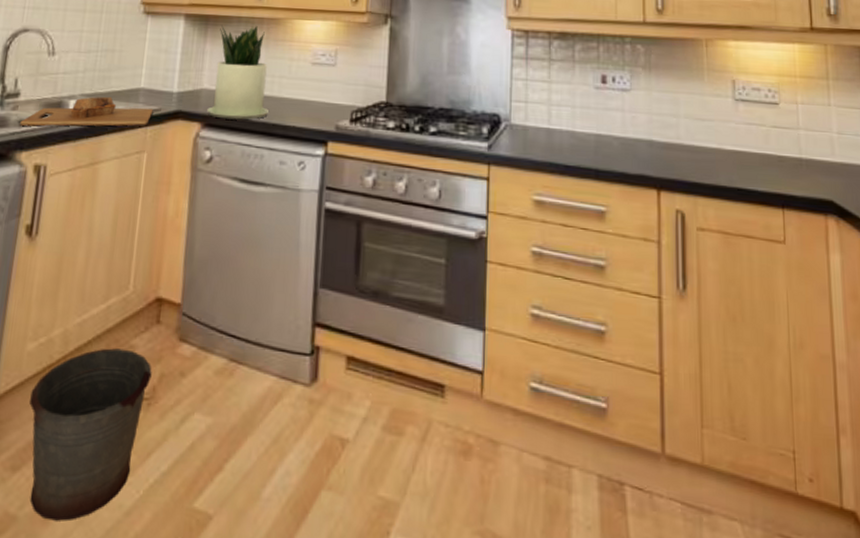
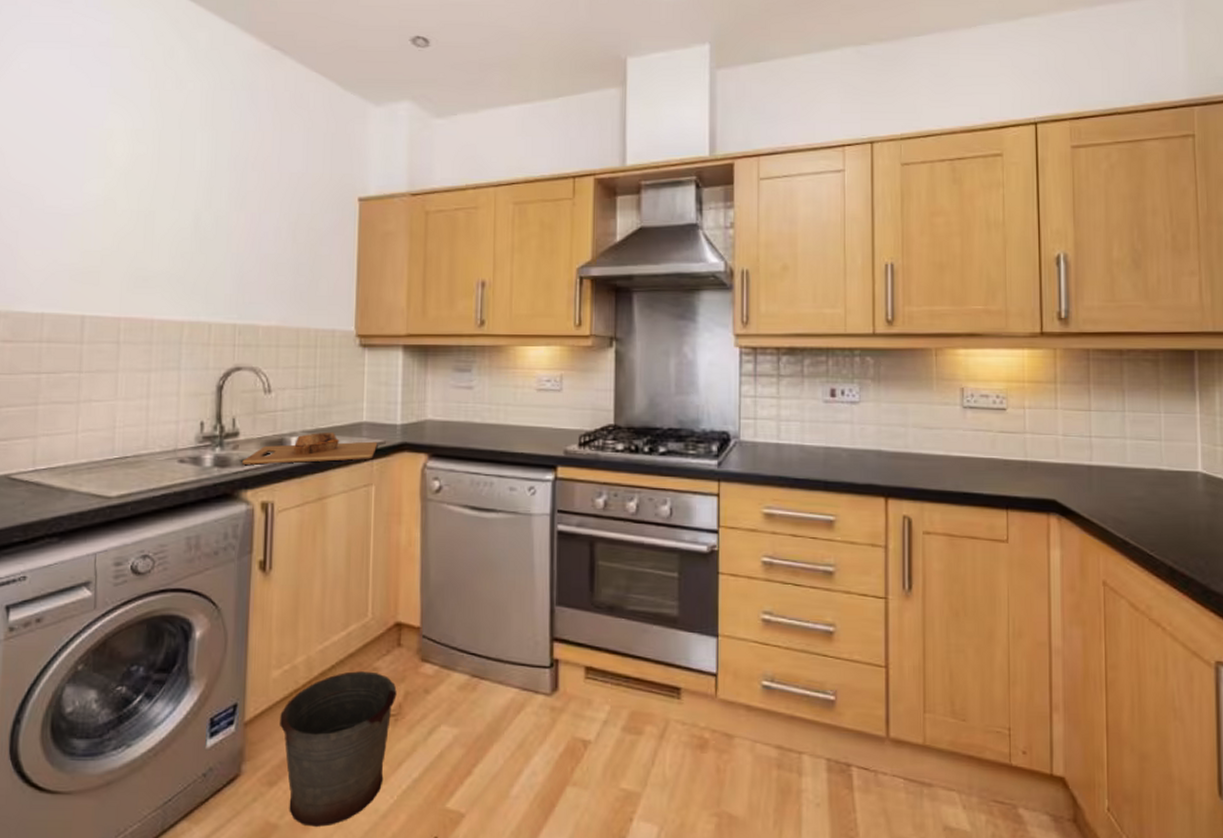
planter: present [207,24,268,120] -> none [433,353,495,449]

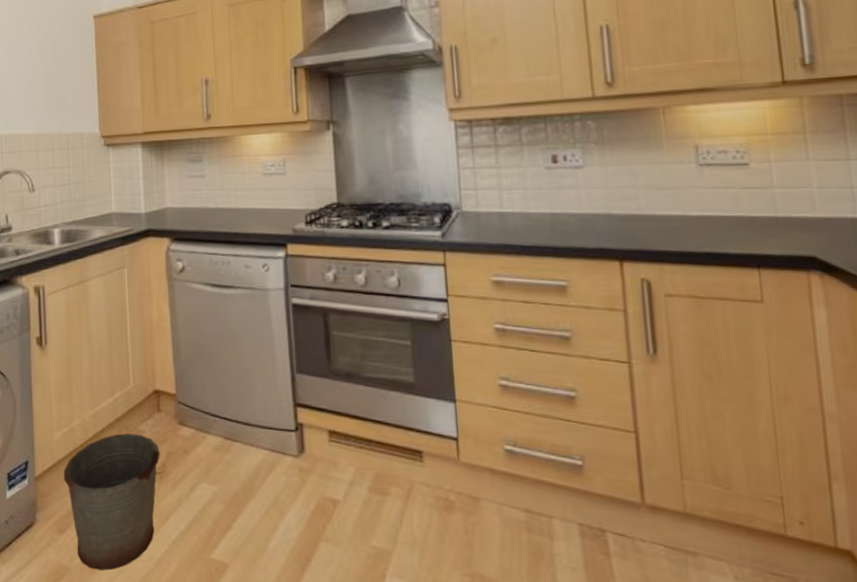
cutting board: present [242,432,378,466] -> none [16,222,127,256]

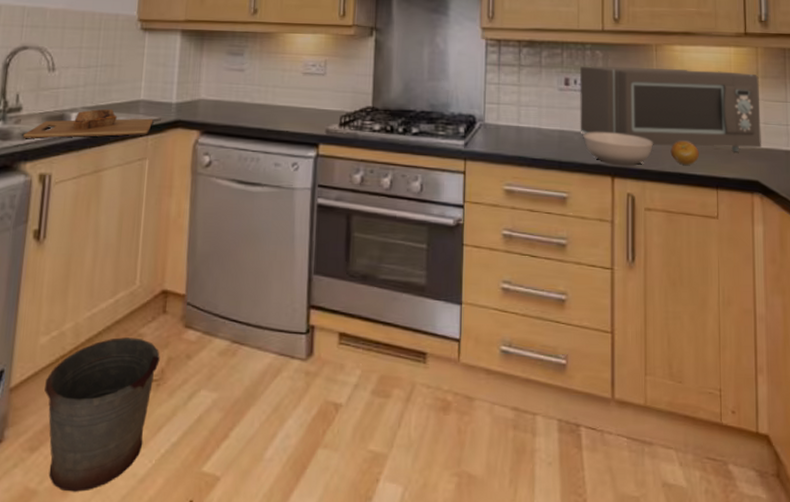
cutting board: none [16,222,127,256] -> present [23,108,154,139]
microwave: none [568,129,818,225] -> present [579,66,762,152]
bowl: none [580,211,669,250] -> present [583,132,653,168]
fruit: none [692,215,731,243] -> present [670,140,699,165]

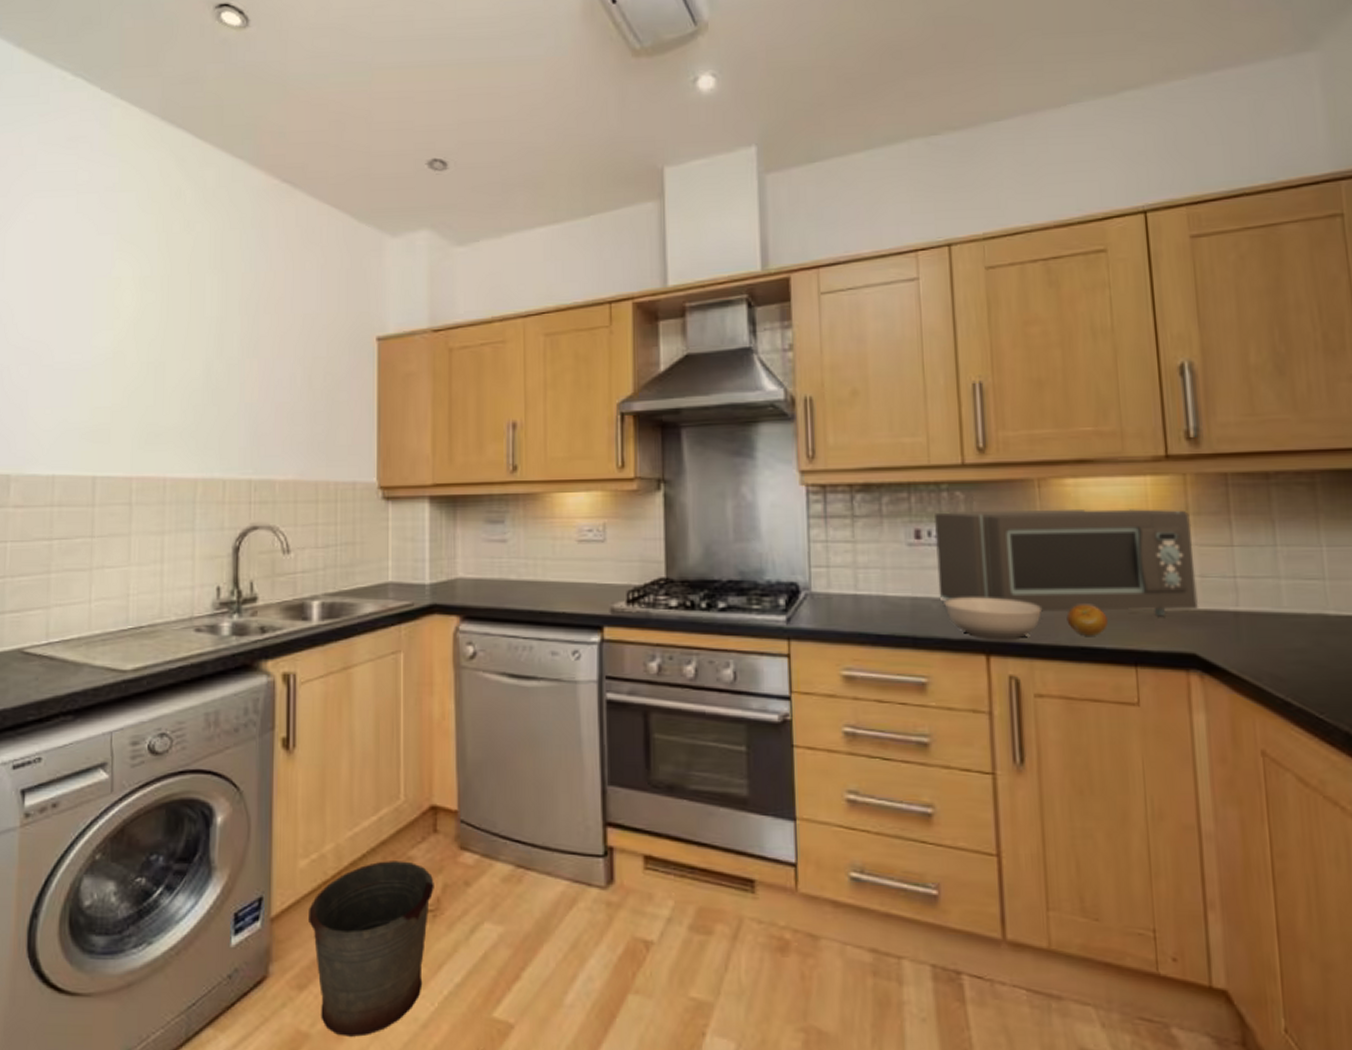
cutting board: present [23,108,154,139] -> none [262,594,405,634]

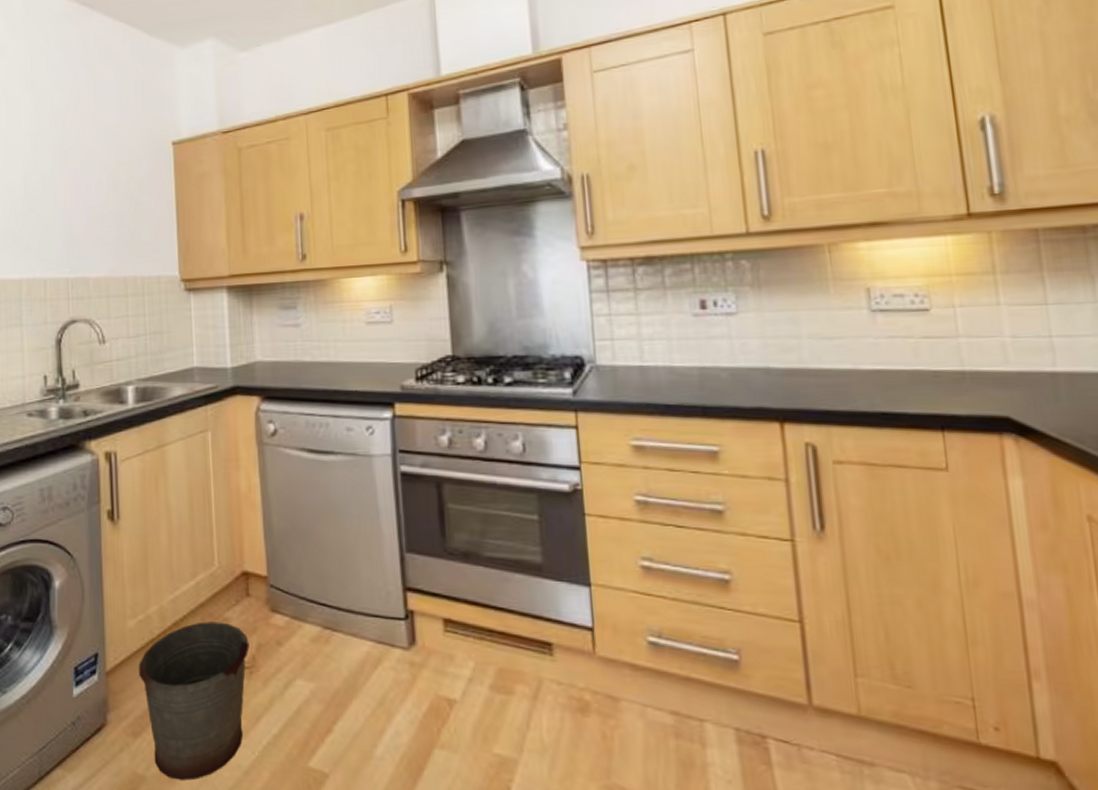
microwave: present [934,509,1199,617] -> none [719,269,1011,380]
bowl: present [944,597,1041,643] -> none [733,364,837,410]
fruit: present [1066,604,1108,636] -> none [864,368,910,401]

